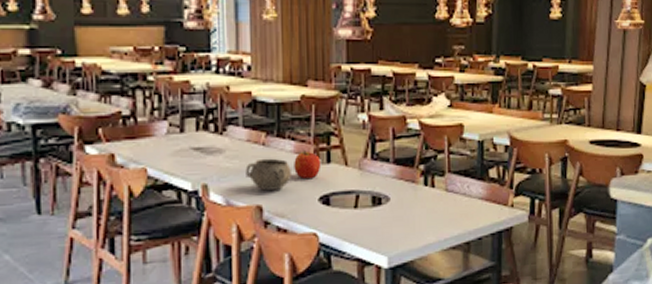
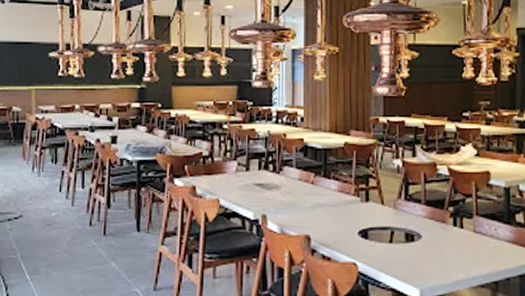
decorative bowl: present [245,158,291,191] -> none [297,195,335,223]
apple: present [294,149,322,180] -> none [337,189,361,215]

